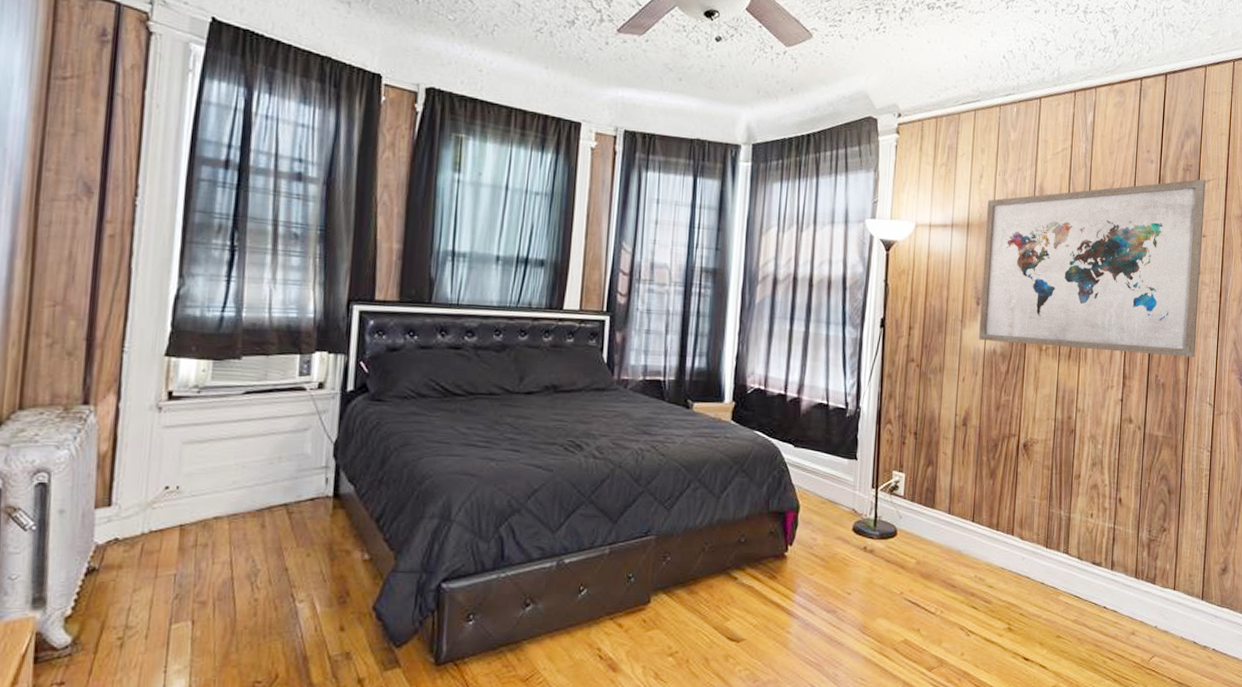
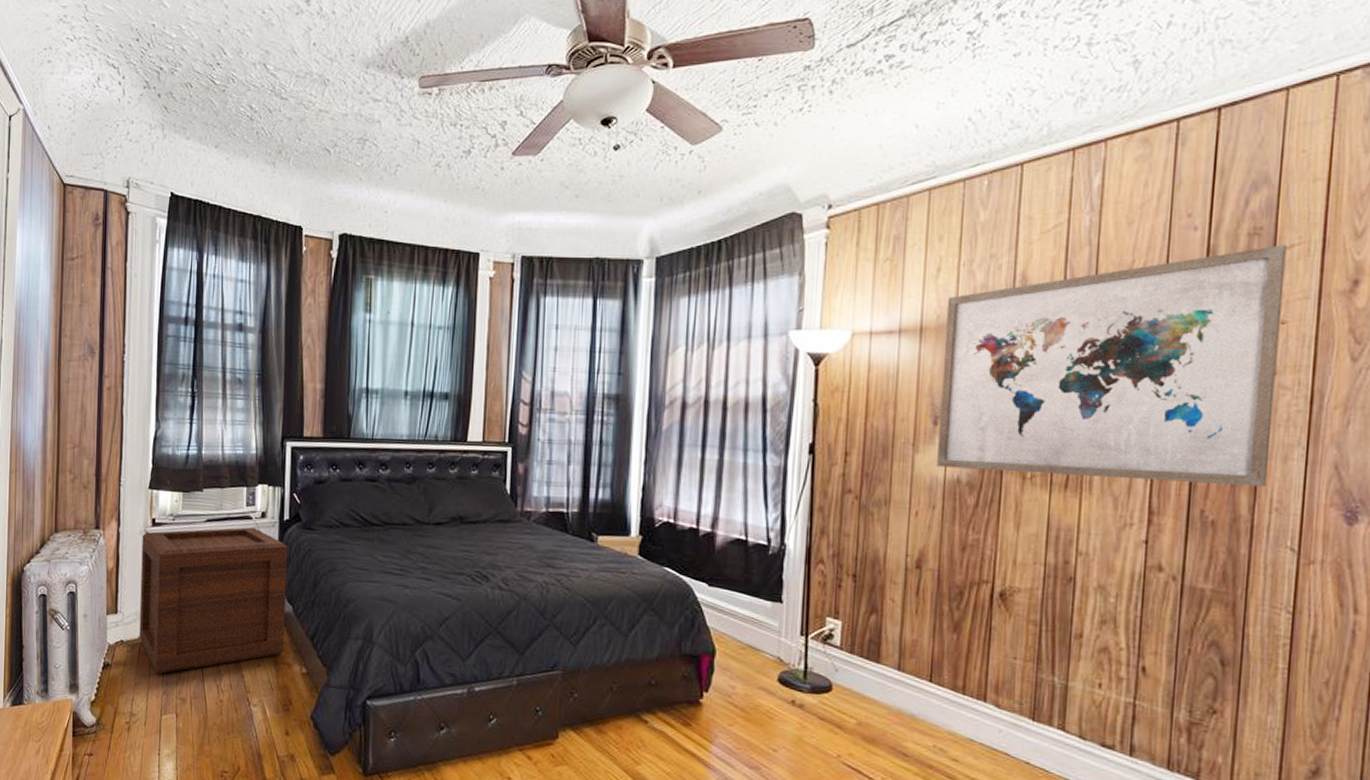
wooden crate: none [142,400,351,576] -> present [139,527,288,675]

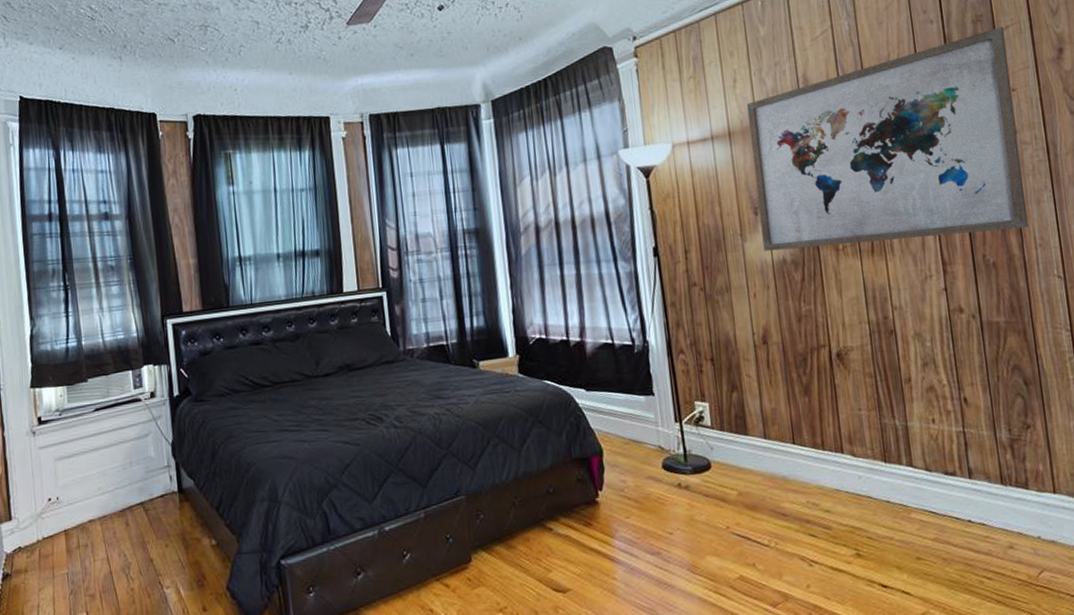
wooden crate: present [139,527,288,675] -> none [29,409,191,575]

